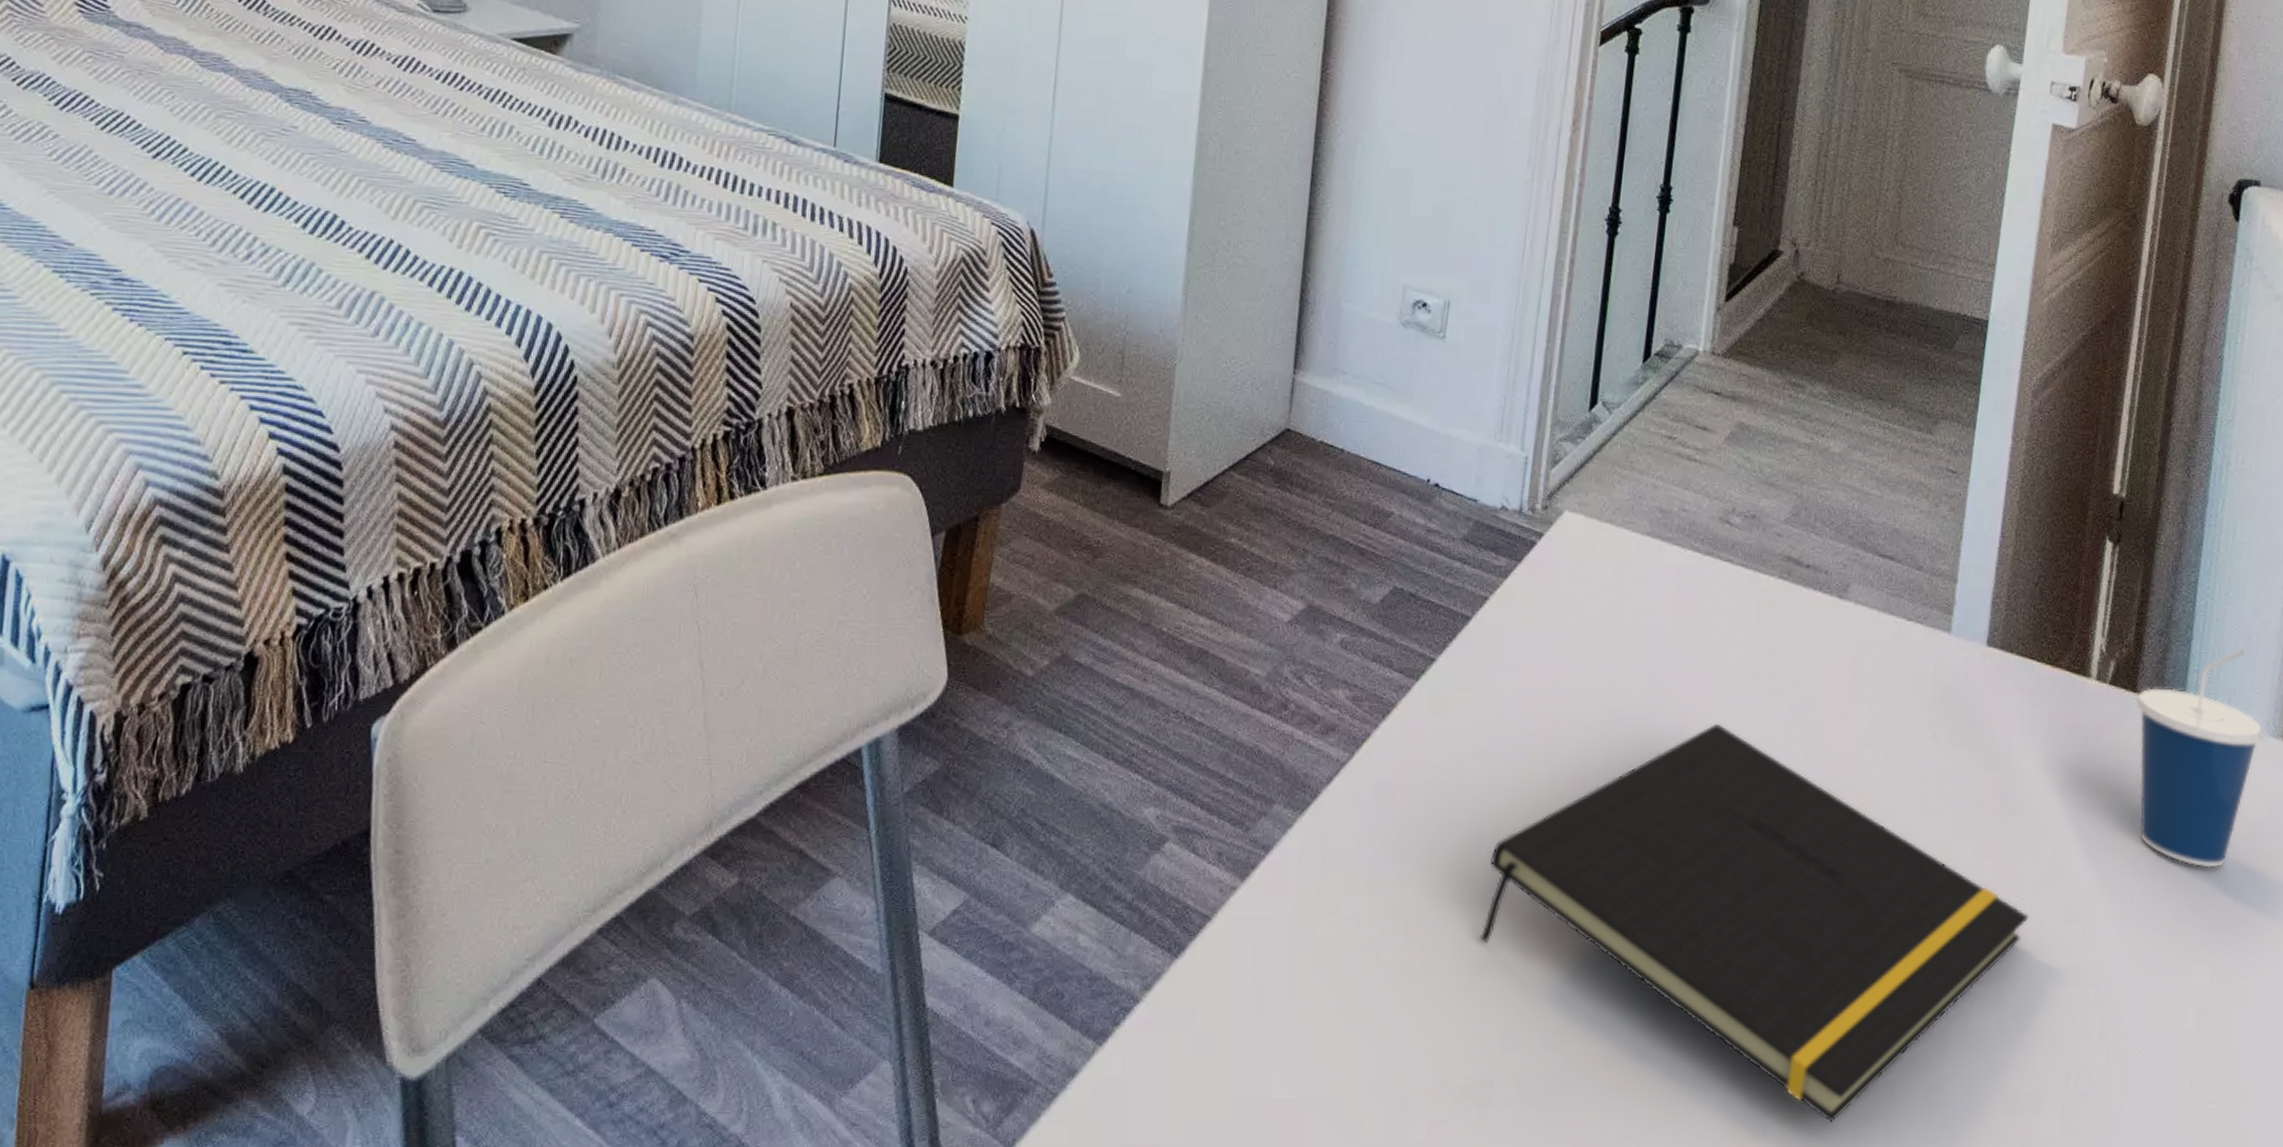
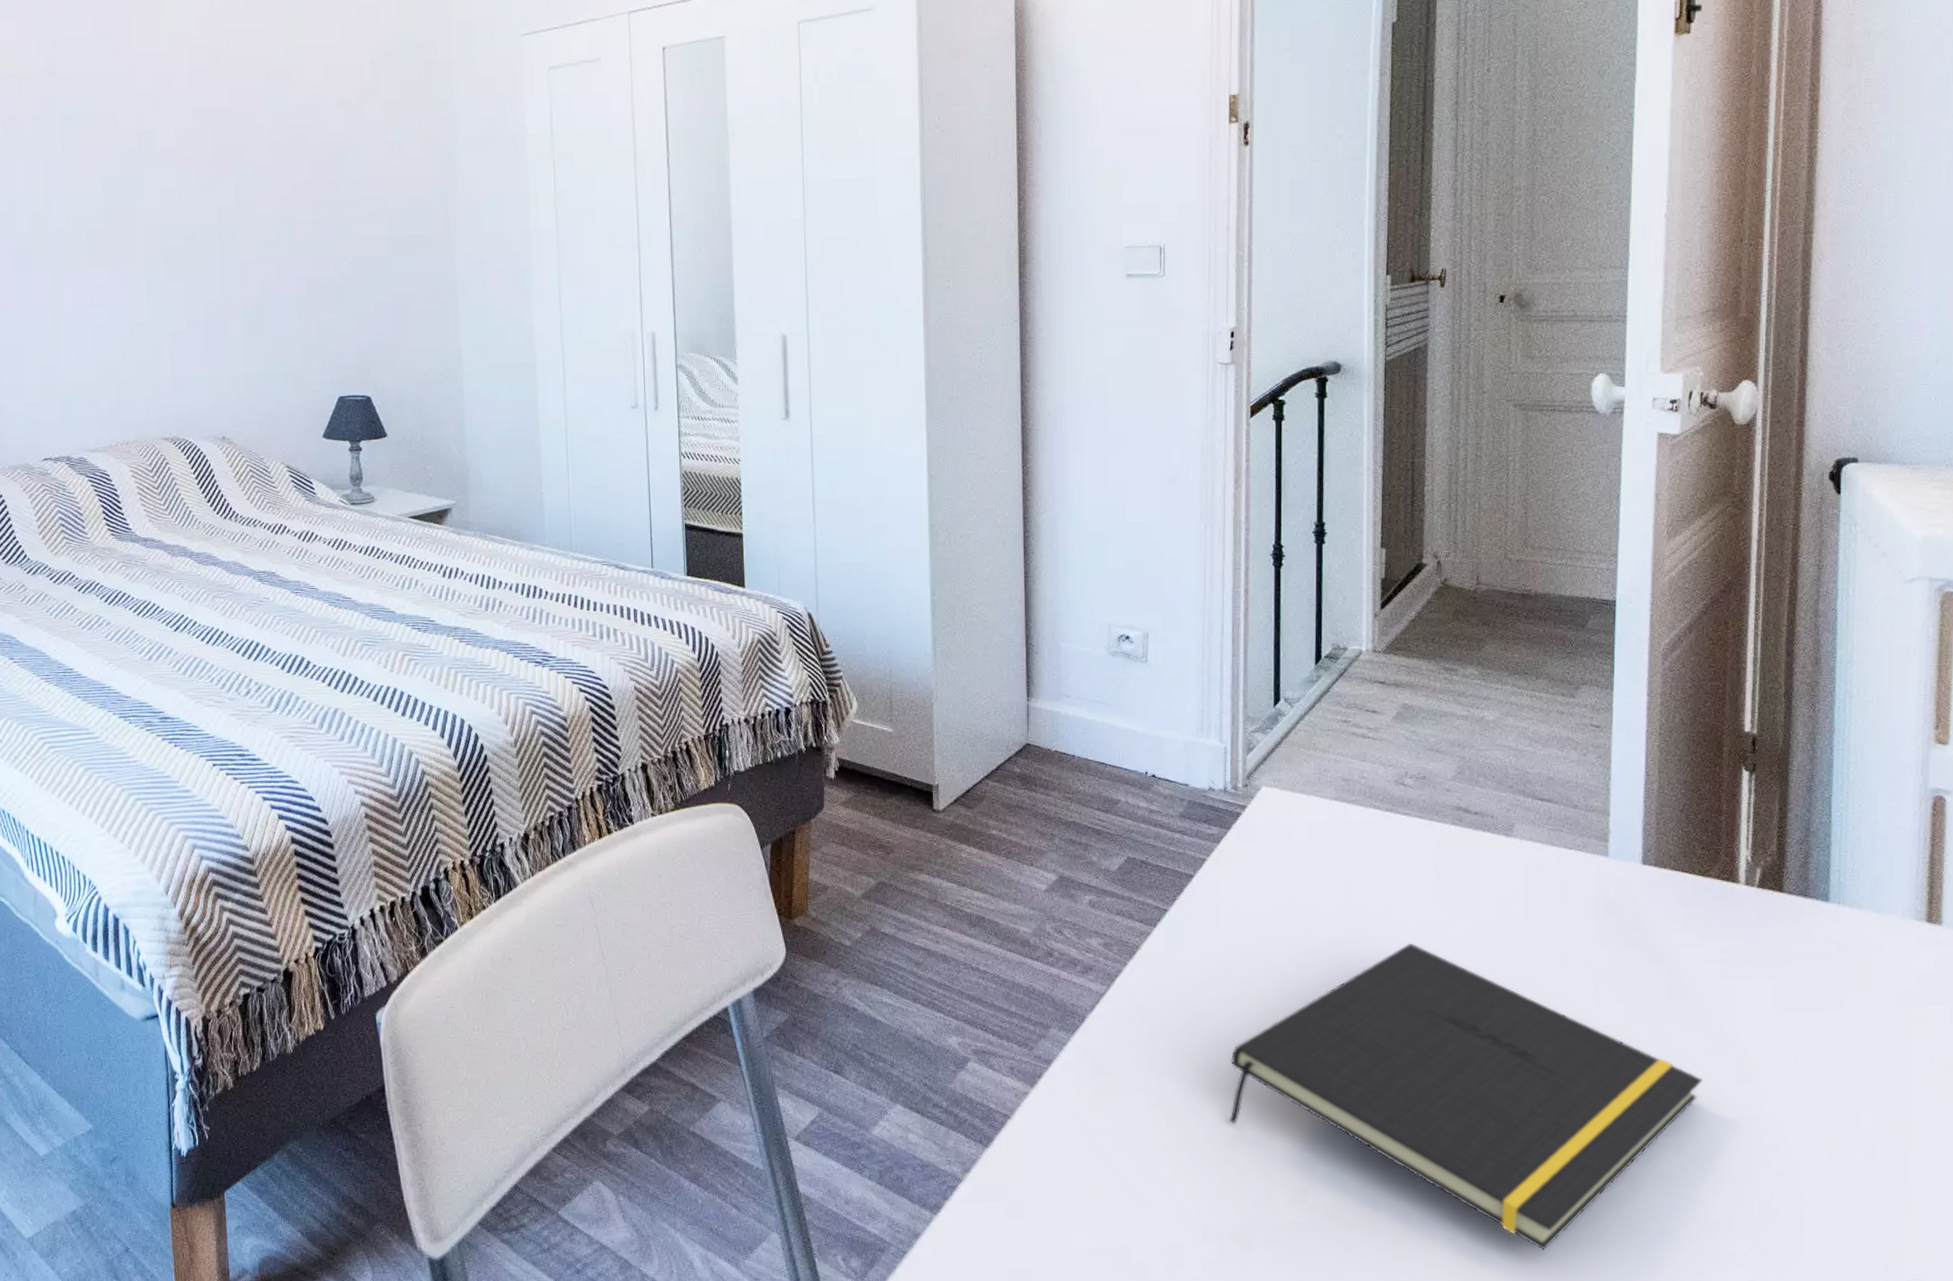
cup: present [2135,649,2265,868] -> none [1783,850,1908,1032]

